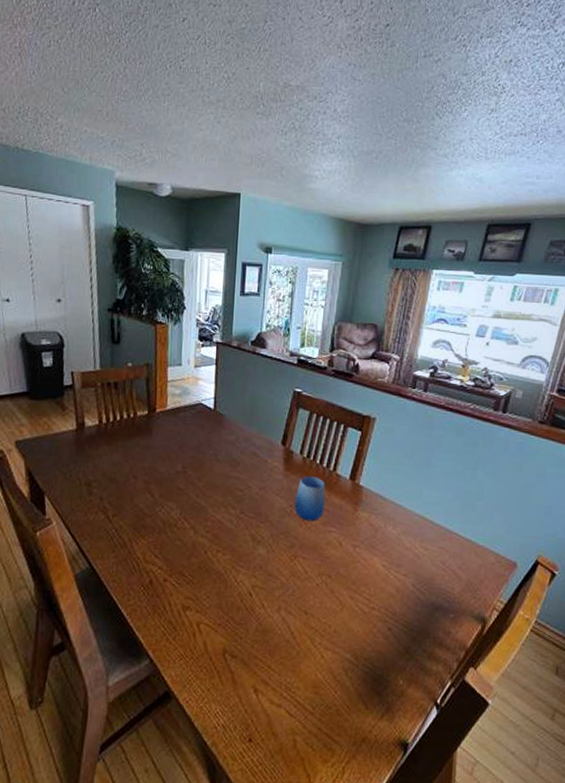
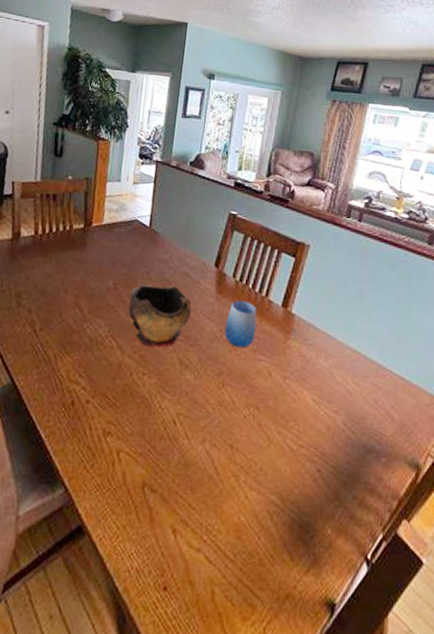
decorative bowl: none [198,466,261,527] -> present [128,284,192,348]

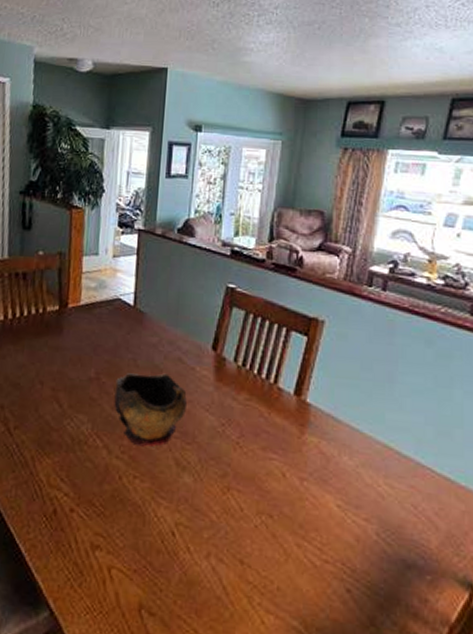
cup: present [224,300,257,348] -> none [226,388,265,445]

